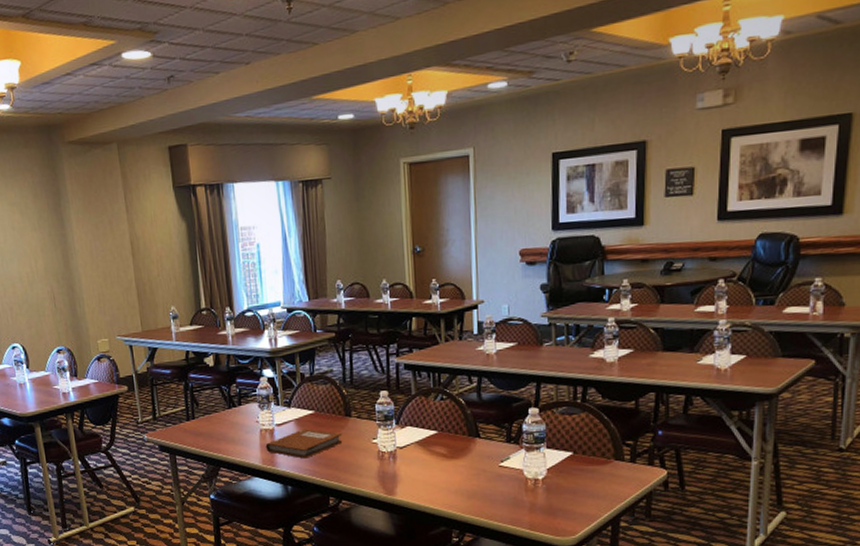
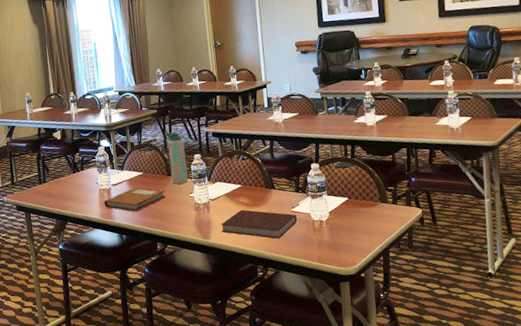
water bottle: none [343,361,371,427] -> present [164,131,188,184]
notebook: none [410,461,505,498] -> present [221,209,297,239]

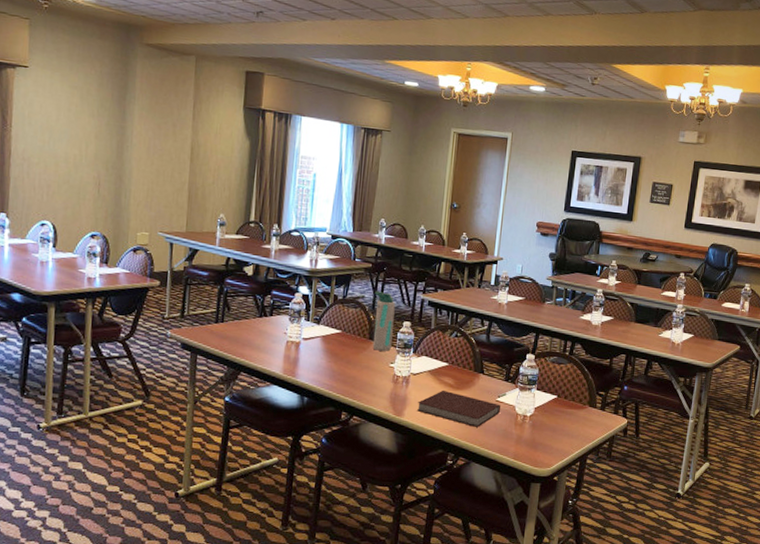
notebook: present [104,187,167,212] -> none [289,346,364,374]

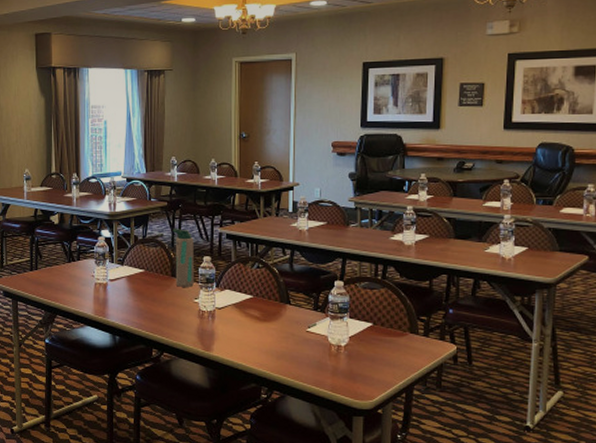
notebook: present [417,390,500,427] -> none [226,322,311,359]

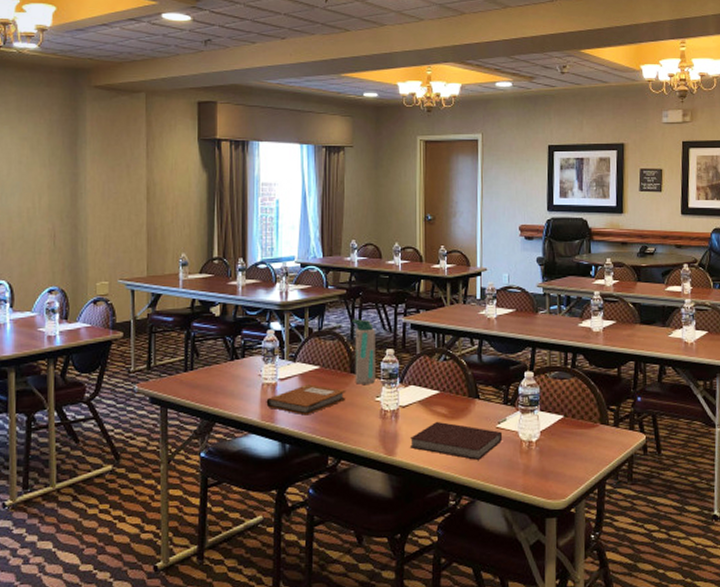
notebook: none [98,285,168,312] -> present [266,384,346,416]
notebook: none [226,322,311,359] -> present [410,421,502,460]

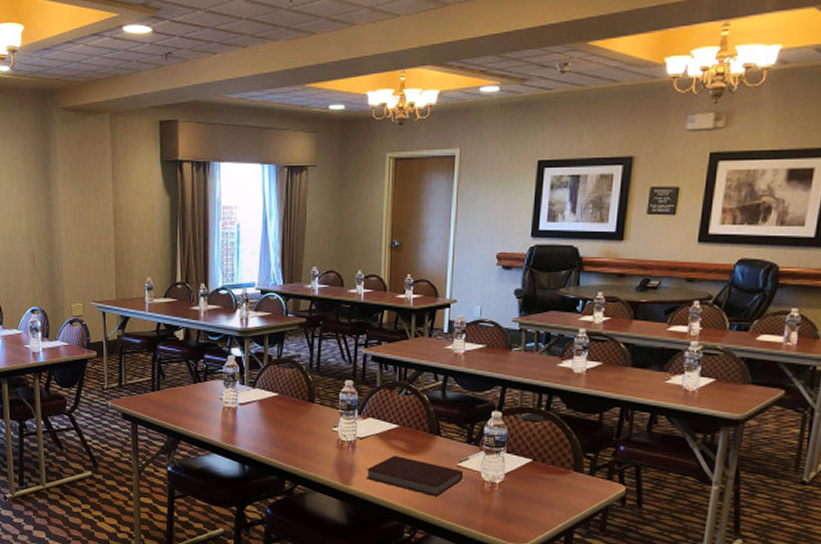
notebook: present [266,384,346,416] -> none [227,410,304,440]
water bottle: present [352,318,375,384] -> none [311,347,335,414]

